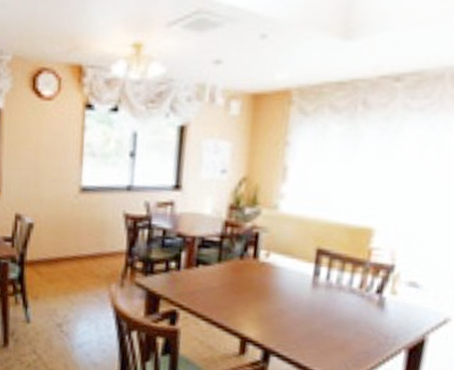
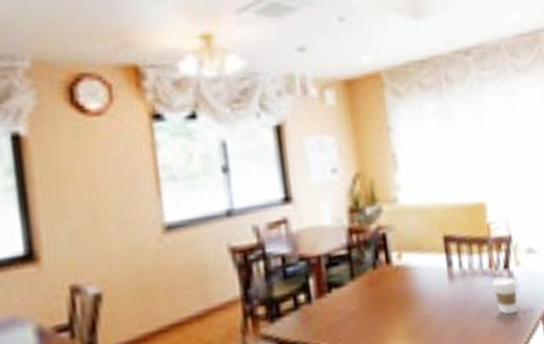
coffee cup: none [356,298,387,335] -> present [491,276,518,315]

